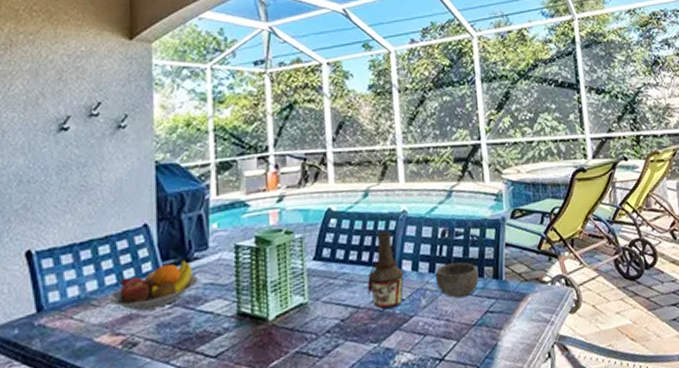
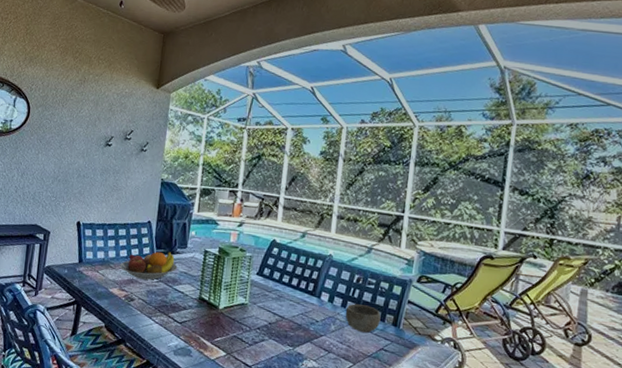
bottle: present [367,230,404,310] -> none [291,266,322,325]

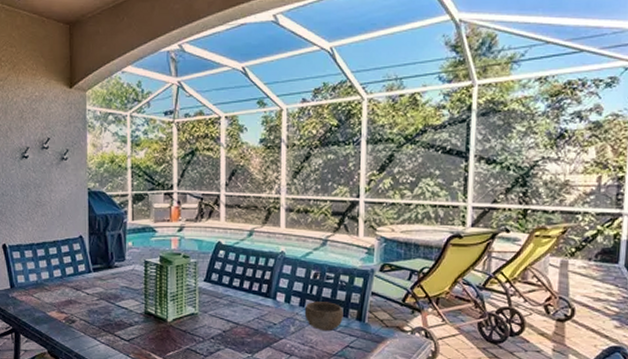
fruit bowl: present [119,251,178,280] -> none [55,266,118,299]

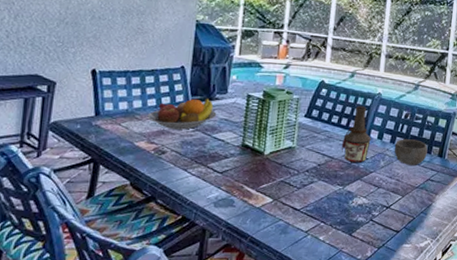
fruit bowl: none [55,266,118,299] -> present [147,98,217,130]
bottle: none [246,266,278,330] -> present [341,105,371,164]

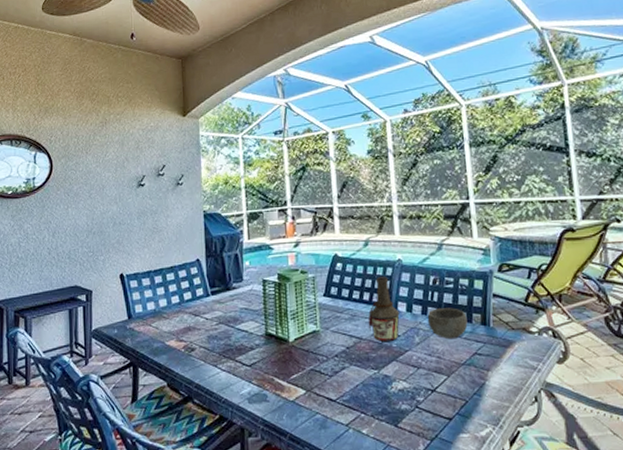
fruit bowl: present [147,98,217,130] -> none [173,288,237,325]

